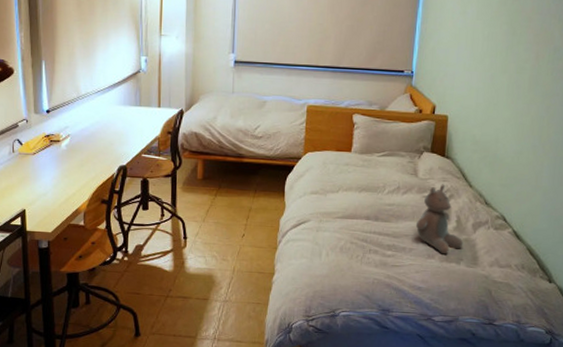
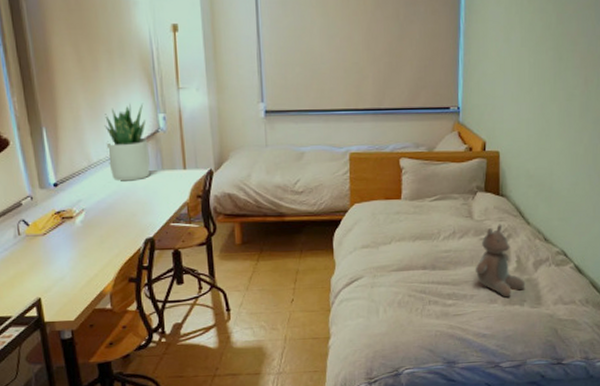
planter: none [94,45,130,114] -> present [104,103,151,182]

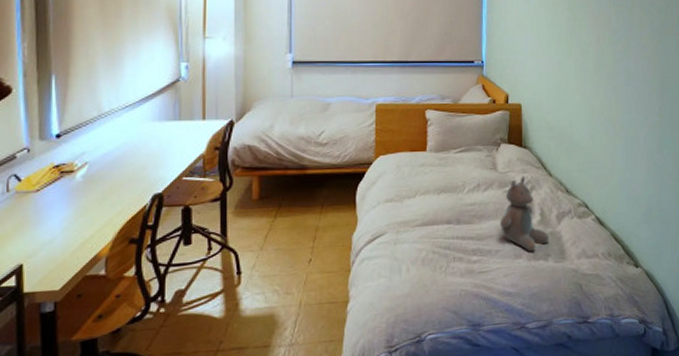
planter: present [104,103,151,182] -> none [120,51,167,133]

